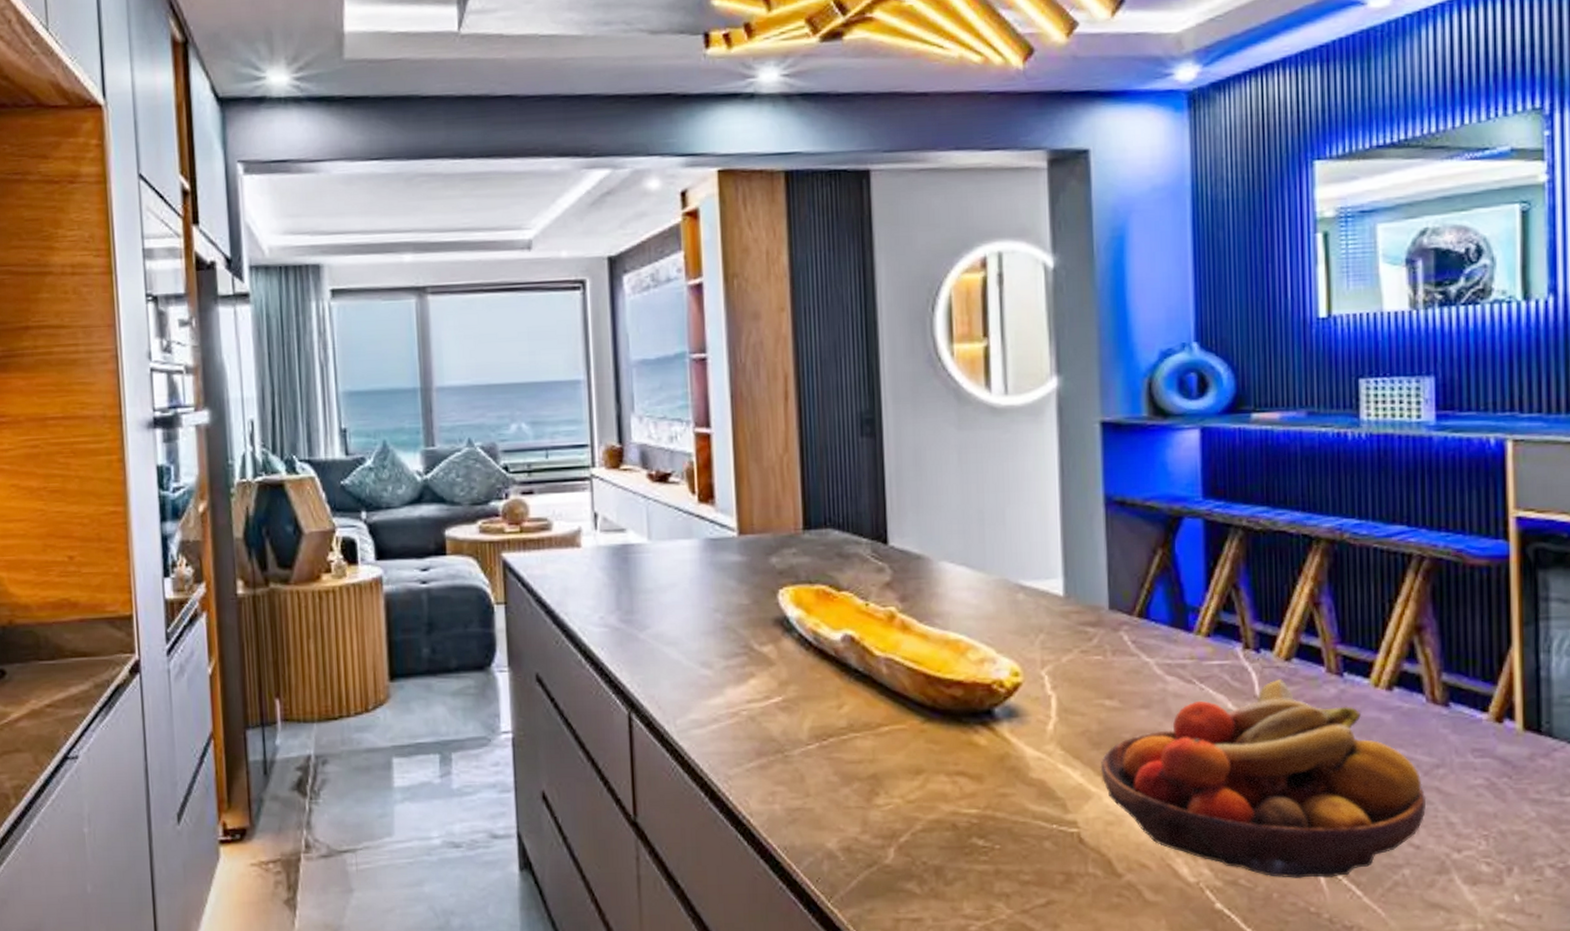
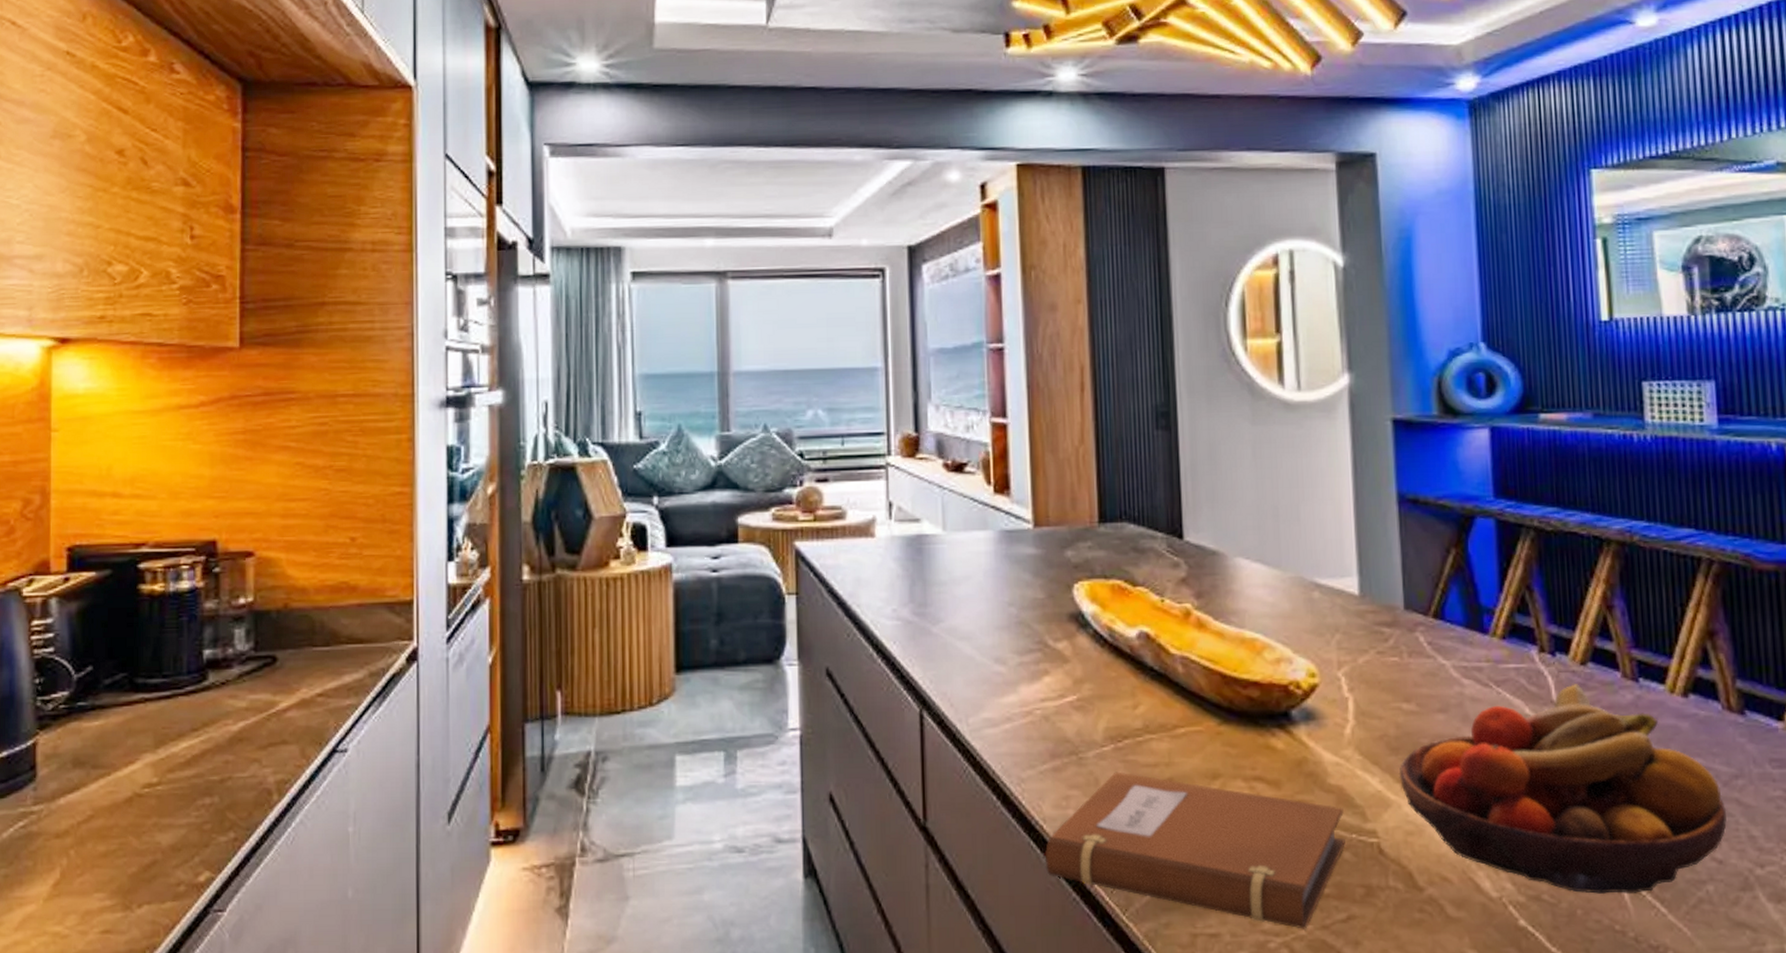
notebook: none [749,768,1046,914] -> present [1042,771,1345,929]

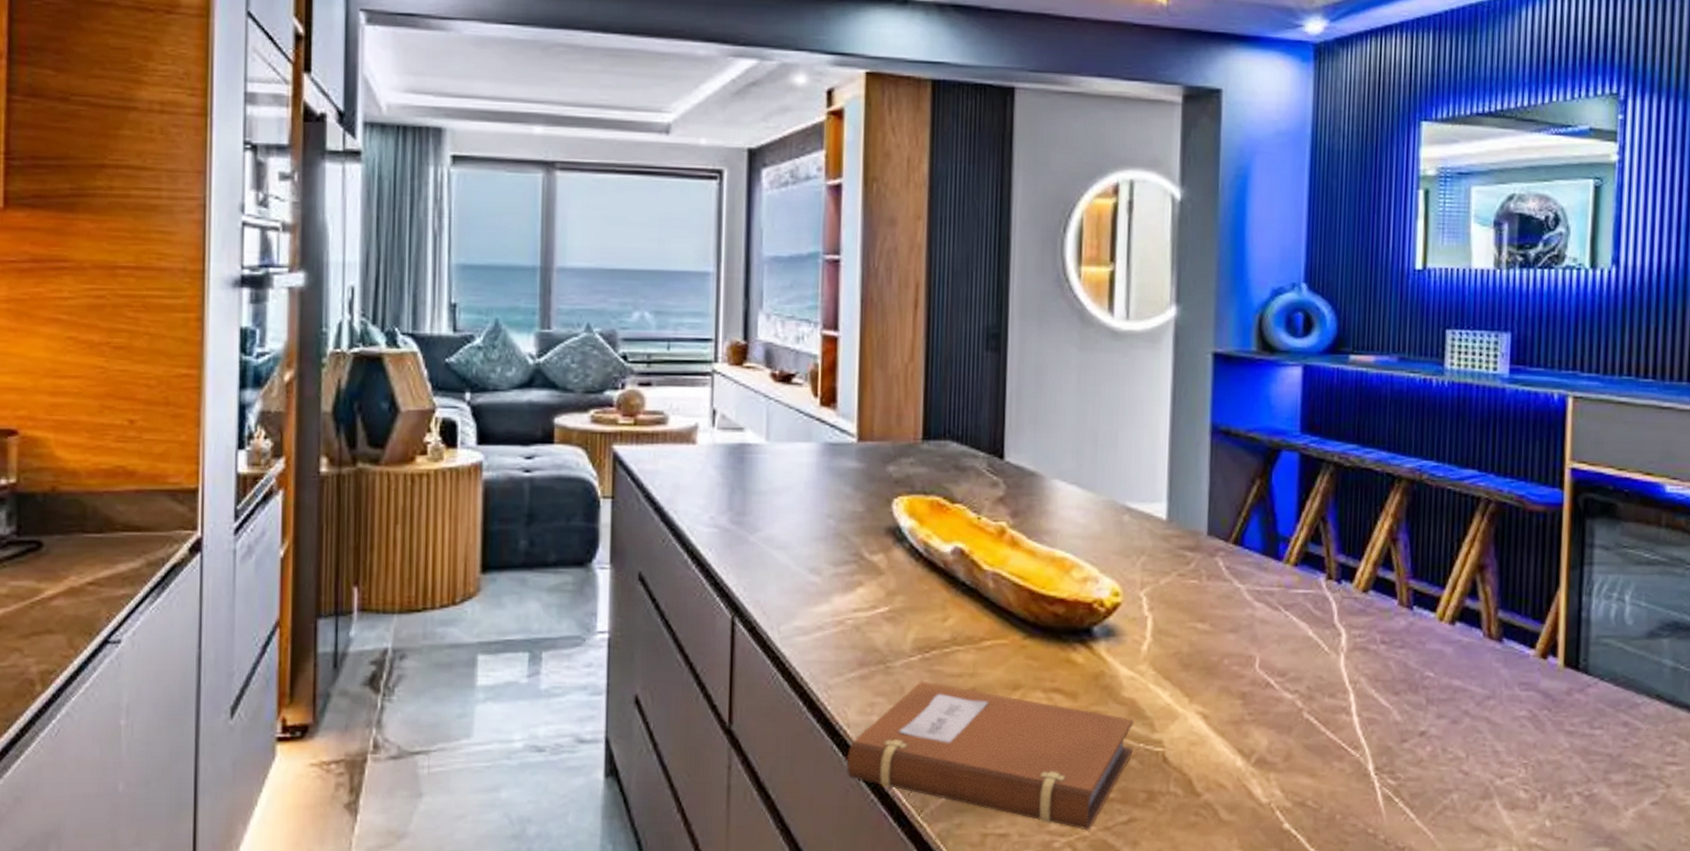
fruit bowl: present [1399,684,1727,894] -> none [1188,610,1477,801]

